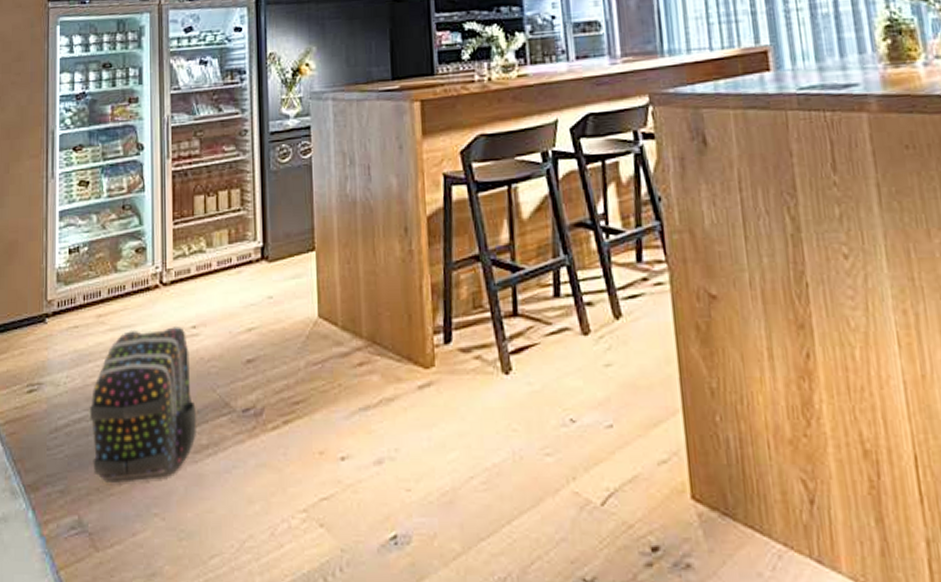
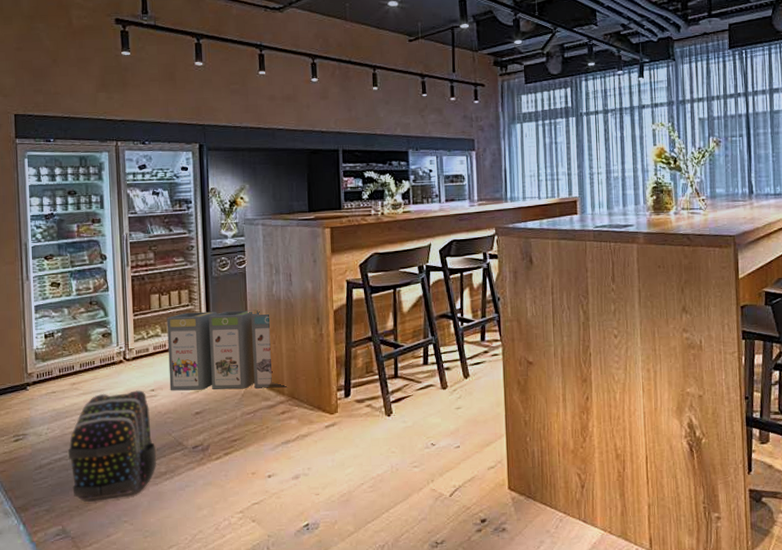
recycling bin: none [213,216,365,329] -> present [166,310,287,391]

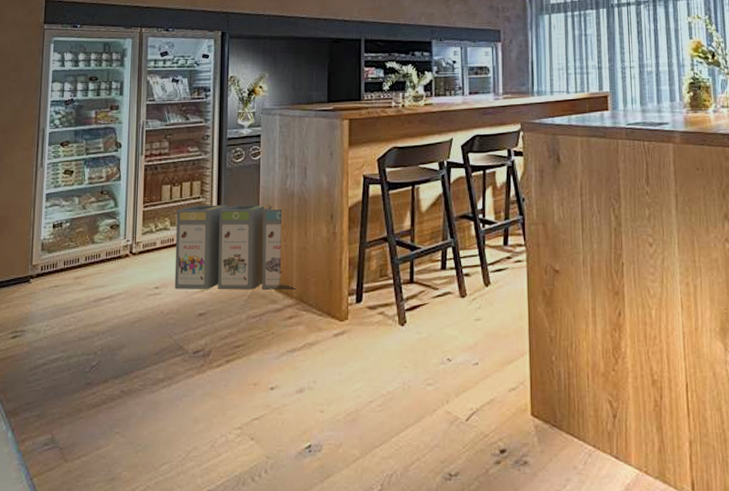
backpack: present [68,390,157,502] -> none [65,287,156,409]

